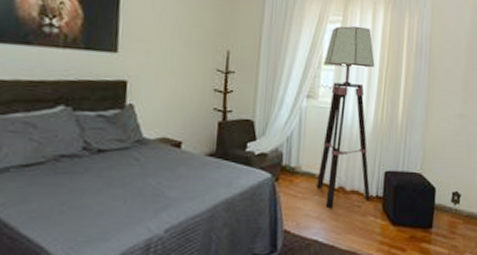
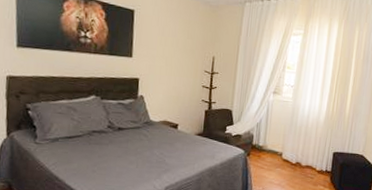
floor lamp: present [316,26,375,209] -> none [279,38,329,179]

